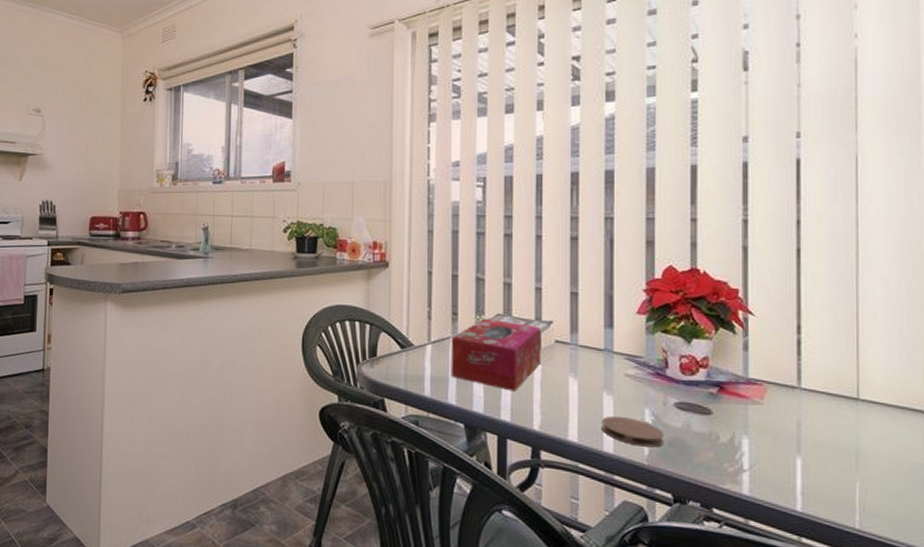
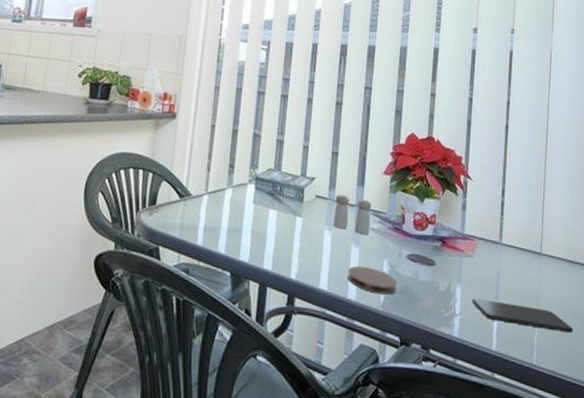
tissue box: present [450,318,542,392] -> none [222,172,306,242]
salt and pepper shaker: none [579,338,625,382] -> present [333,194,372,235]
smartphone: none [764,451,912,494] -> present [472,298,574,334]

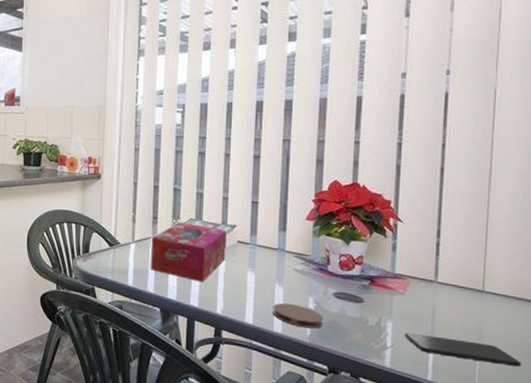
tissue box: none [222,172,306,242] -> present [150,222,227,282]
salt and pepper shaker: present [333,194,372,235] -> none [256,239,295,276]

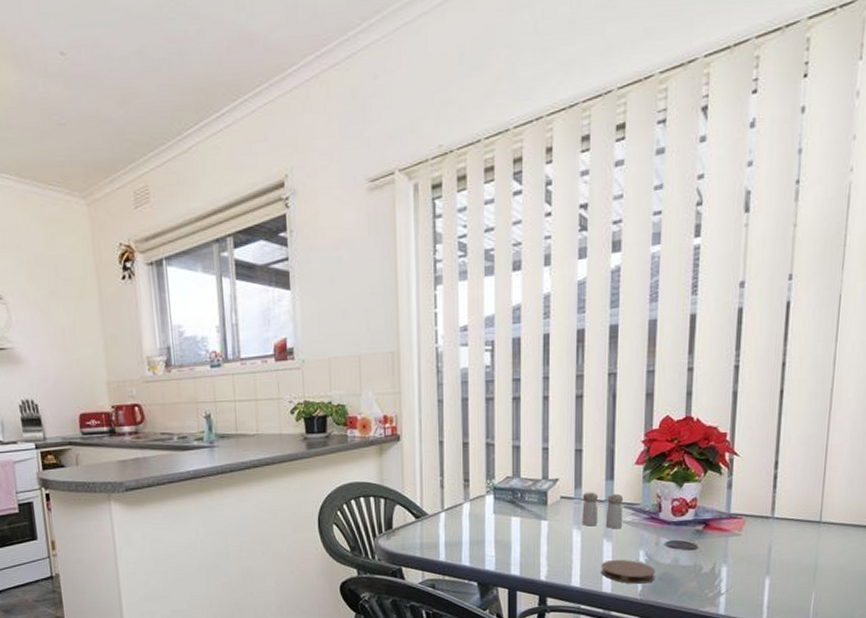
tissue box: present [150,222,227,282] -> none [463,481,548,548]
salt and pepper shaker: none [256,239,295,276] -> present [582,492,624,529]
smartphone: present [404,332,522,368] -> none [739,575,856,597]

